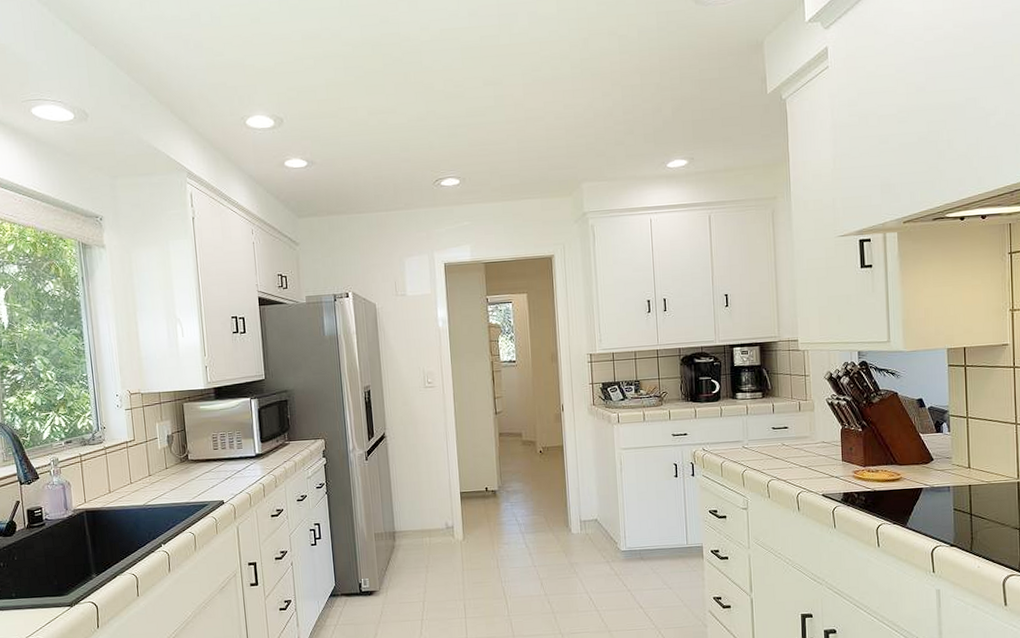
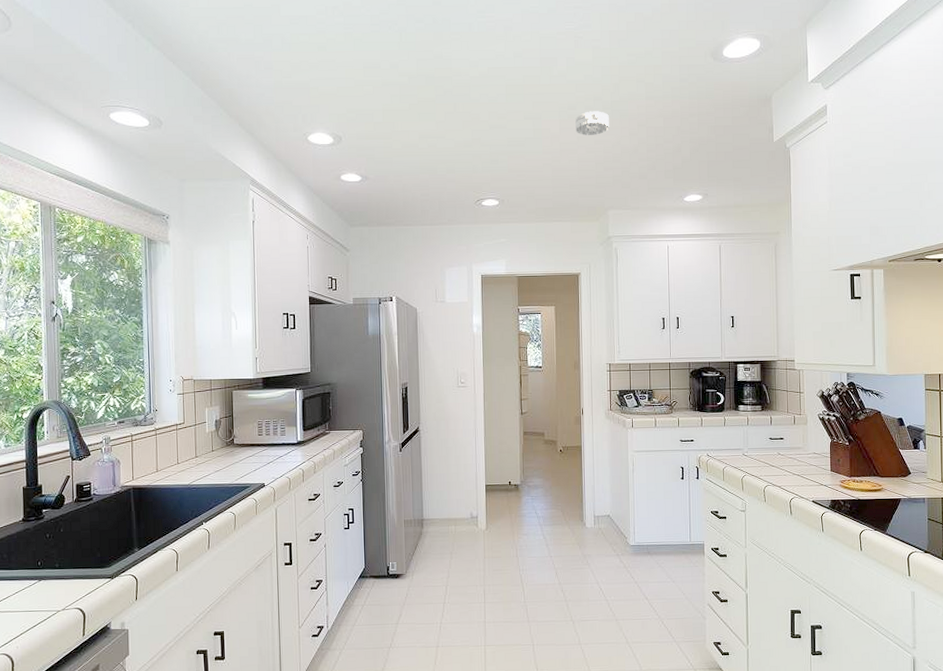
smoke detector: none [541,71,580,100] -> present [575,111,609,135]

